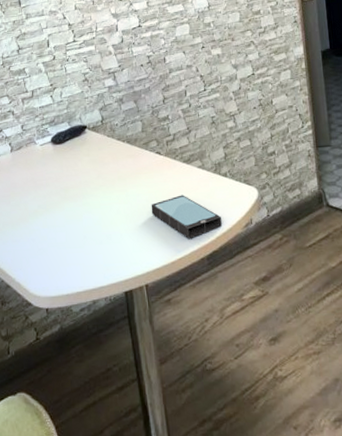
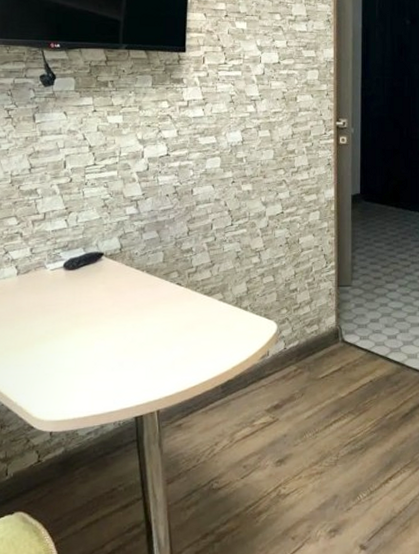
smartphone: present [151,195,222,238] -> none [167,326,238,368]

